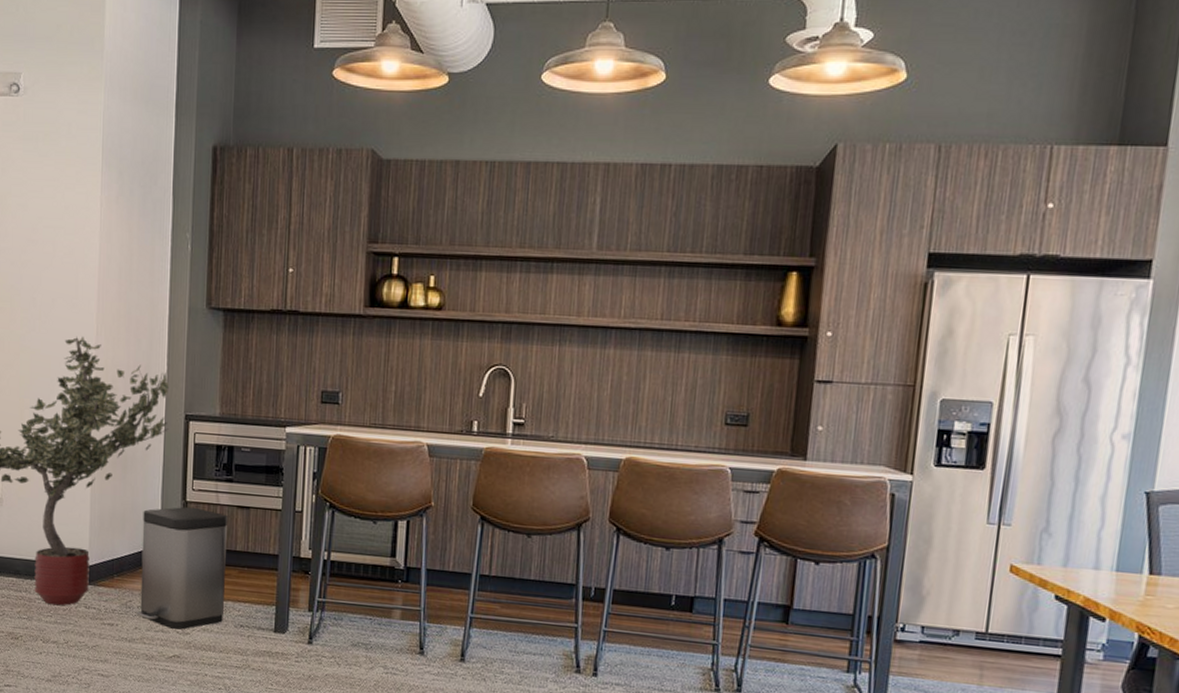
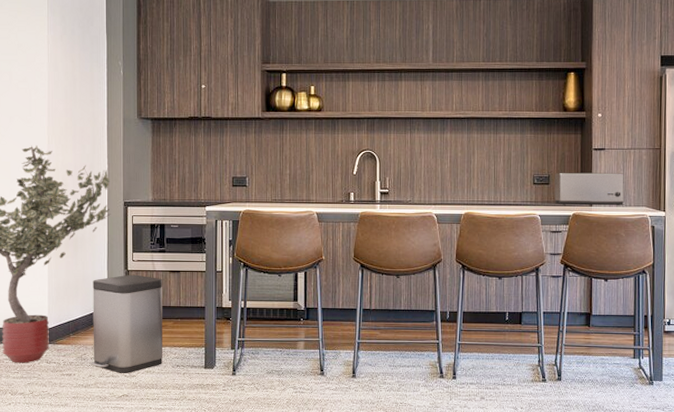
toaster: none [752,410,858,463] -> present [554,172,625,206]

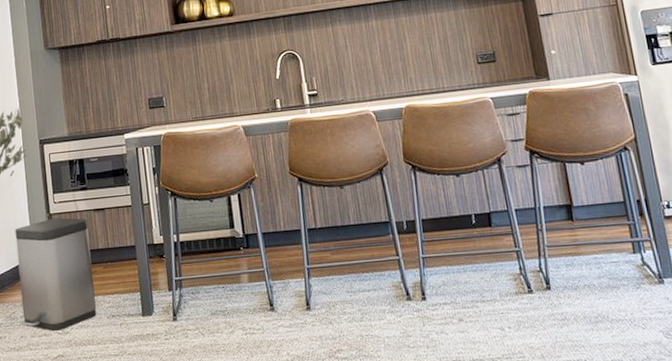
toaster: present [554,172,625,206] -> none [500,38,587,84]

